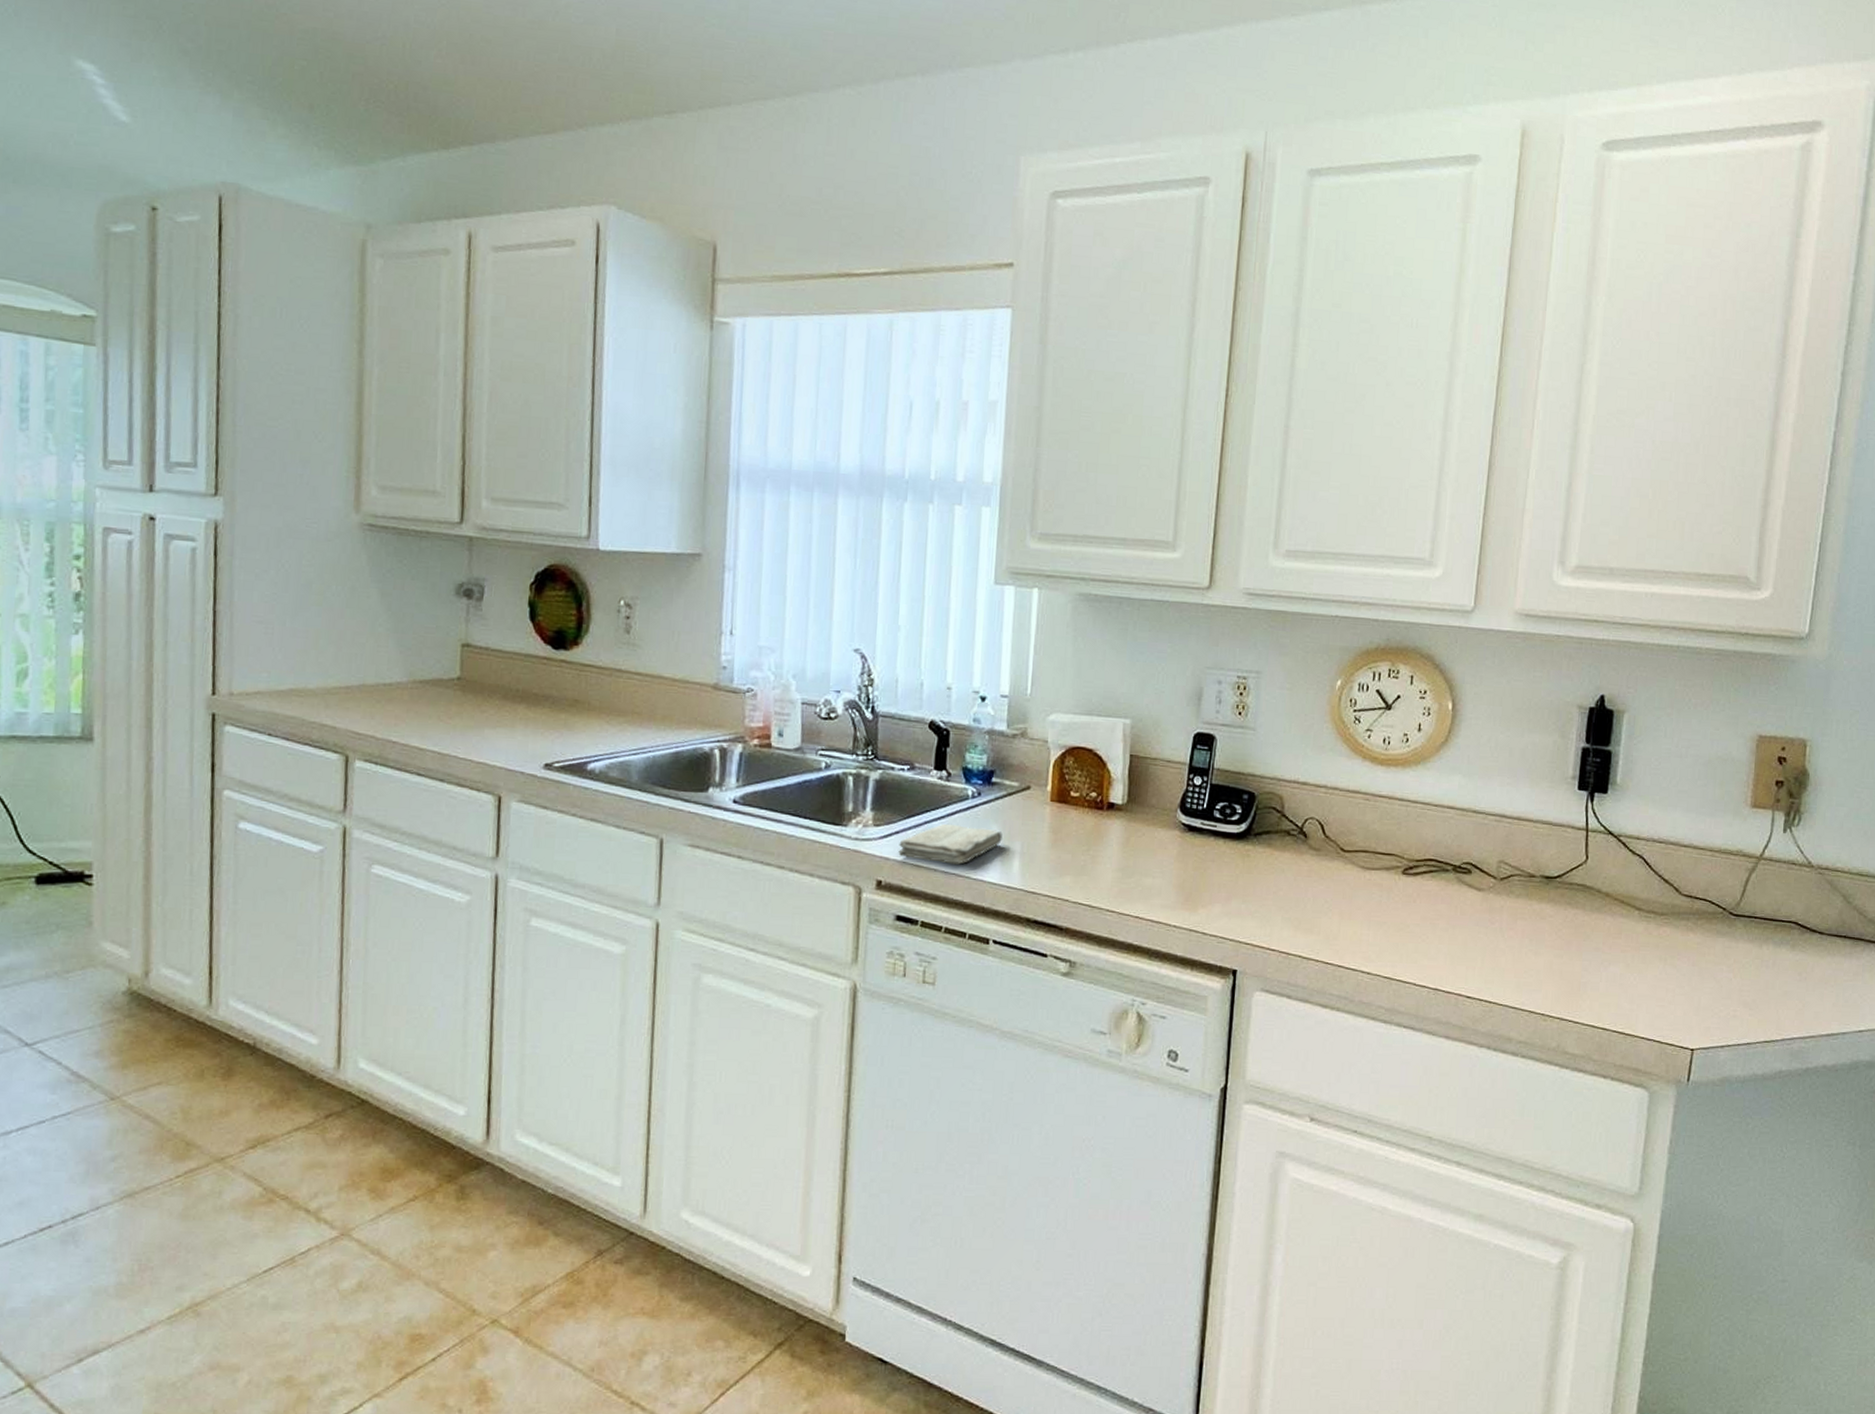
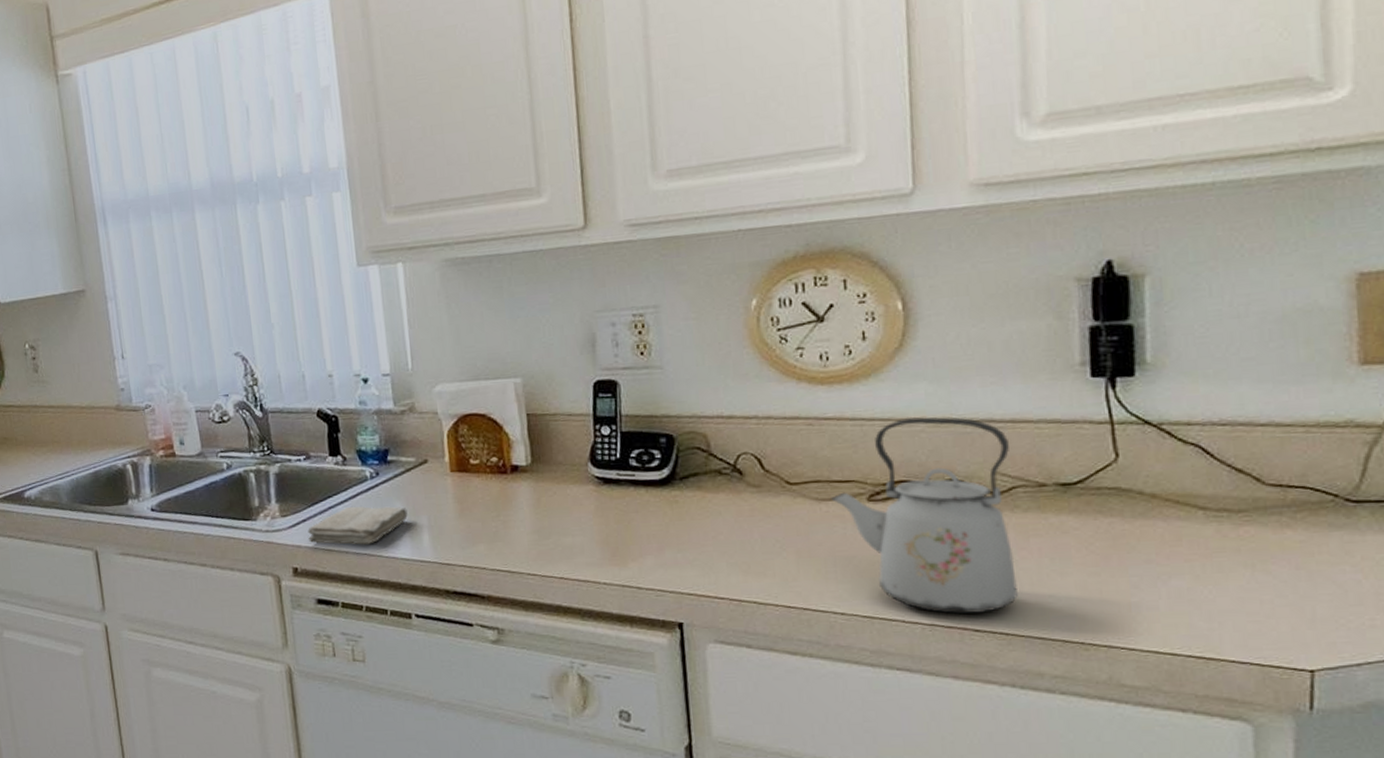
kettle: none [1374,805,1513,982] -> present [831,417,1019,614]

